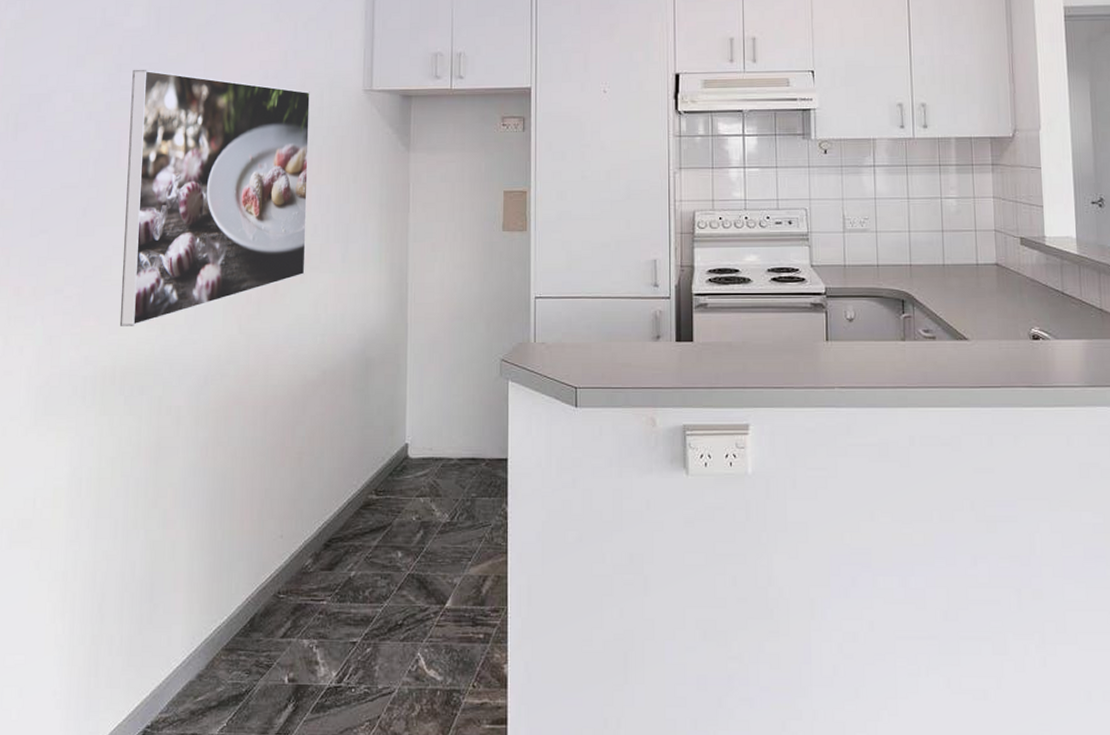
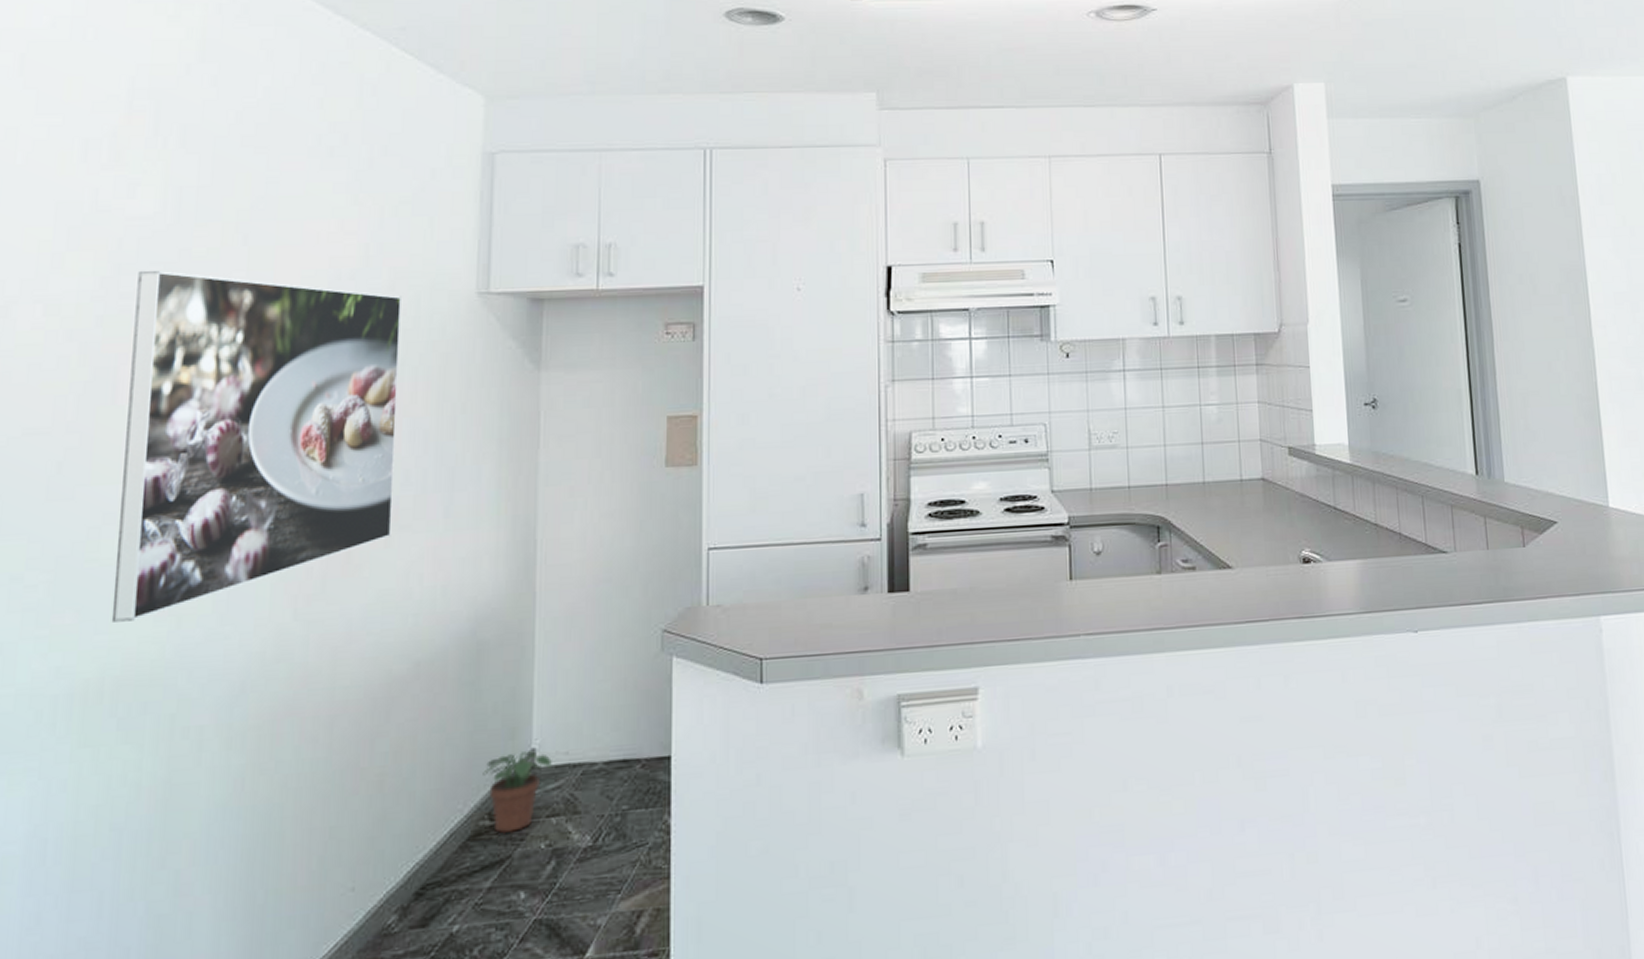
potted plant: none [371,445,420,507] -> present [483,751,552,834]

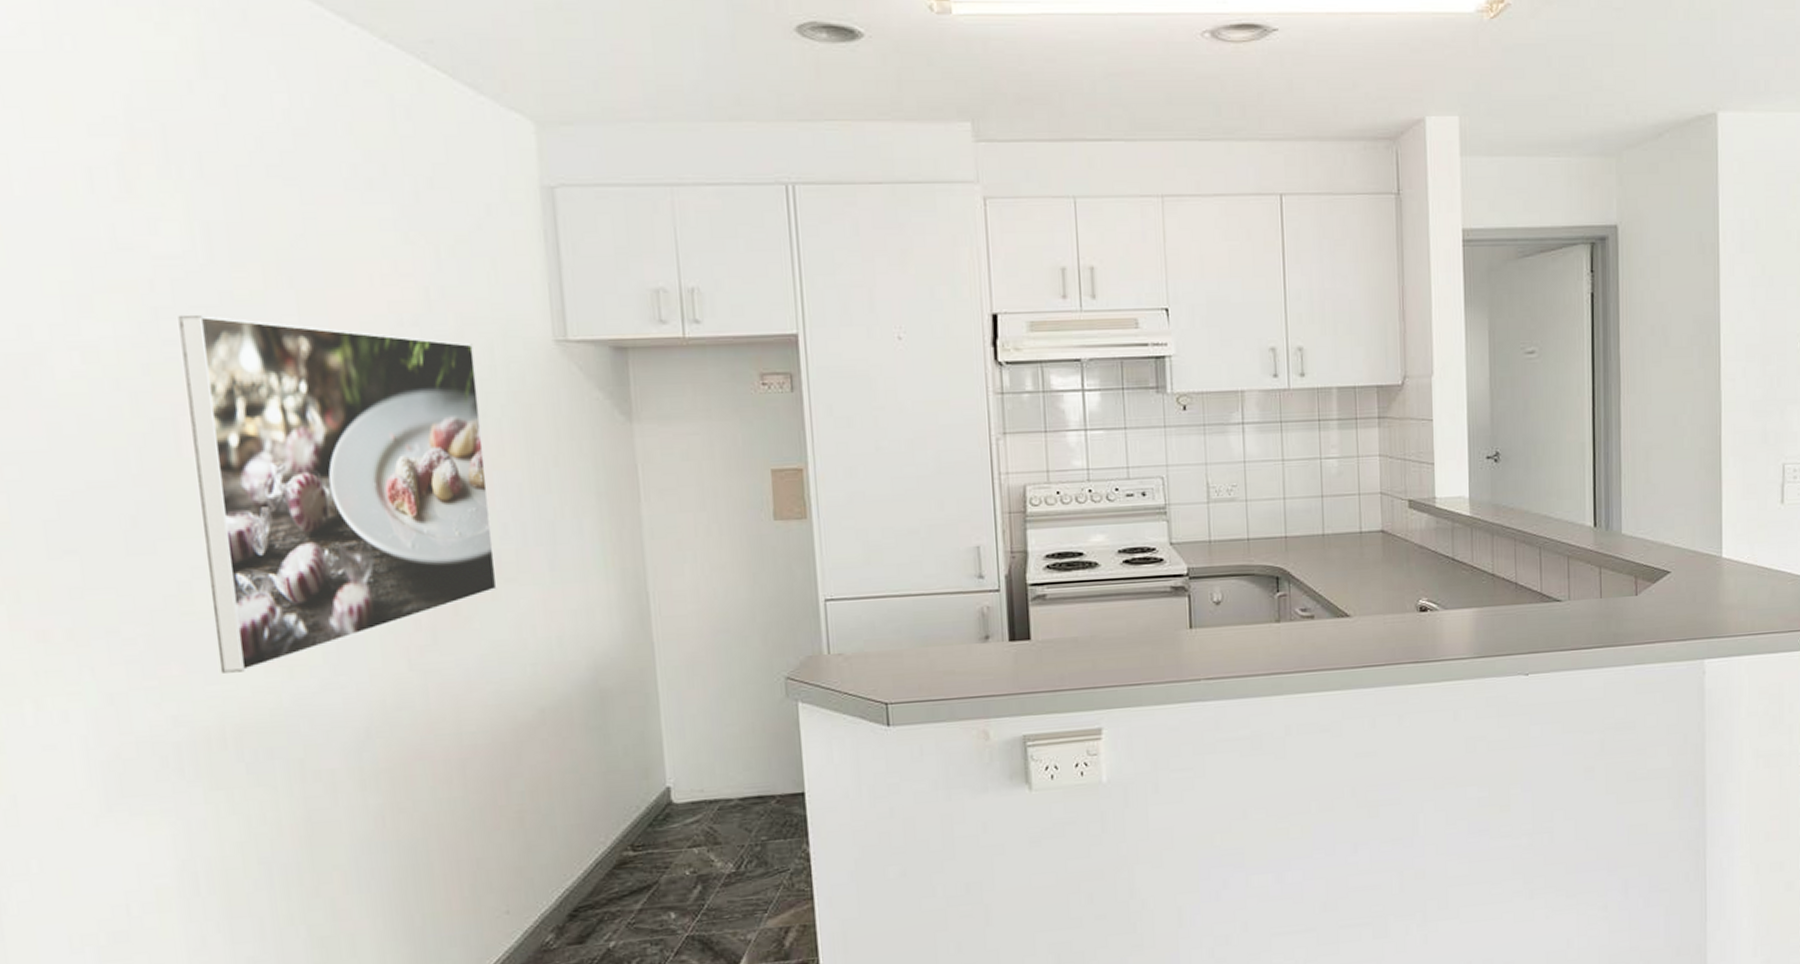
potted plant: present [483,751,552,834] -> none [621,789,688,863]

